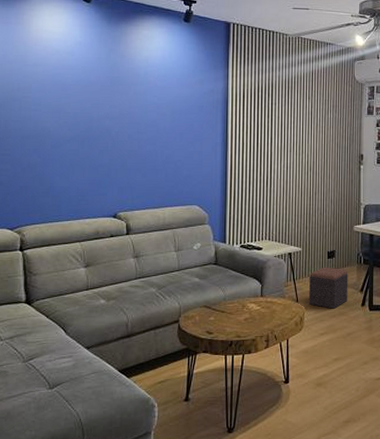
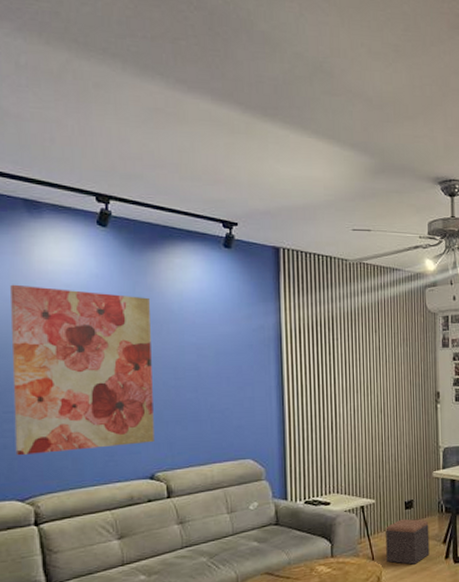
wall art: none [9,49,121,192] -> present [10,284,154,456]

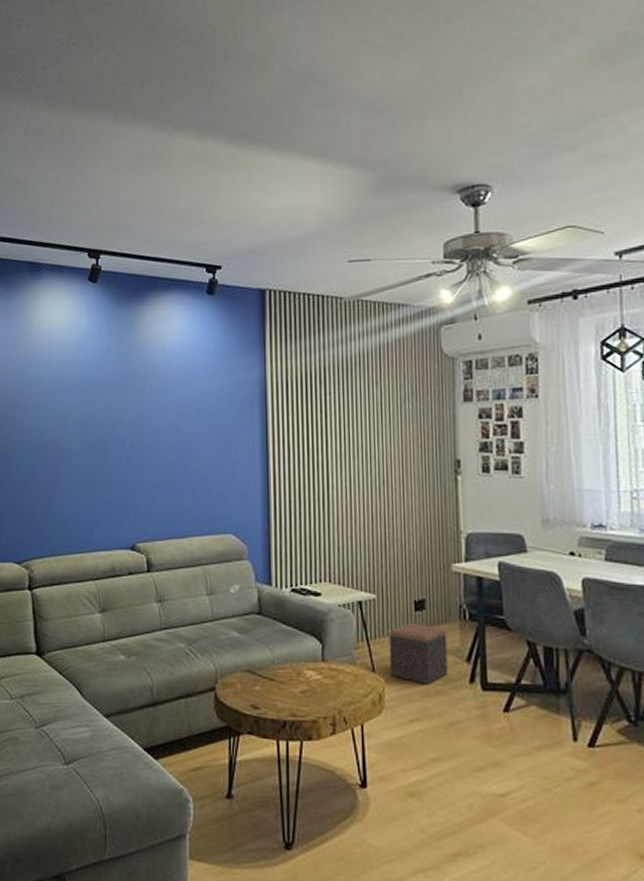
wall art: present [10,284,154,456] -> none [14,346,136,518]

